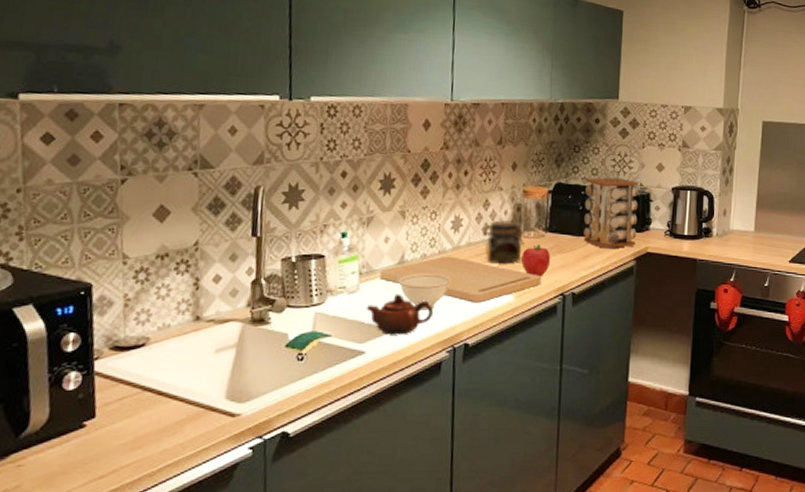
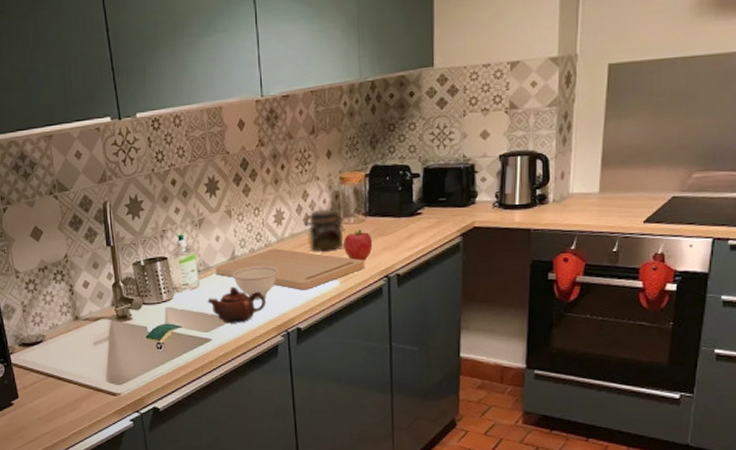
spice rack: present [583,168,639,249] -> none [404,143,462,228]

